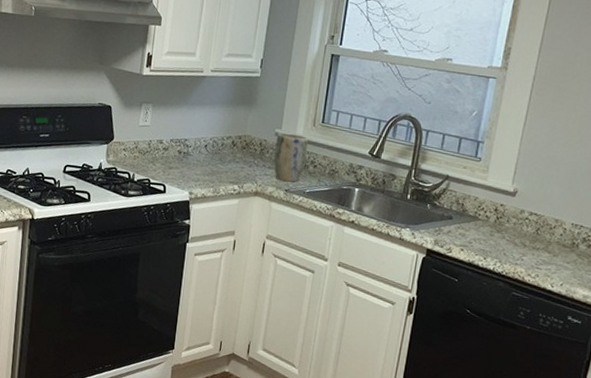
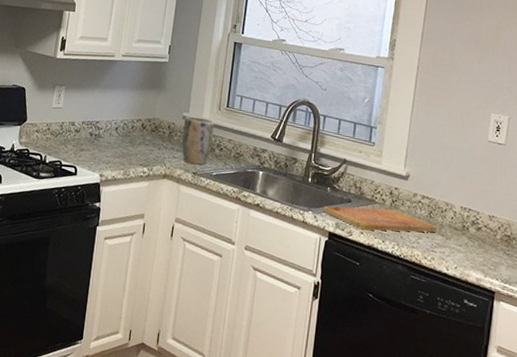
cutting board: none [421,223,544,250] -> present [323,206,437,233]

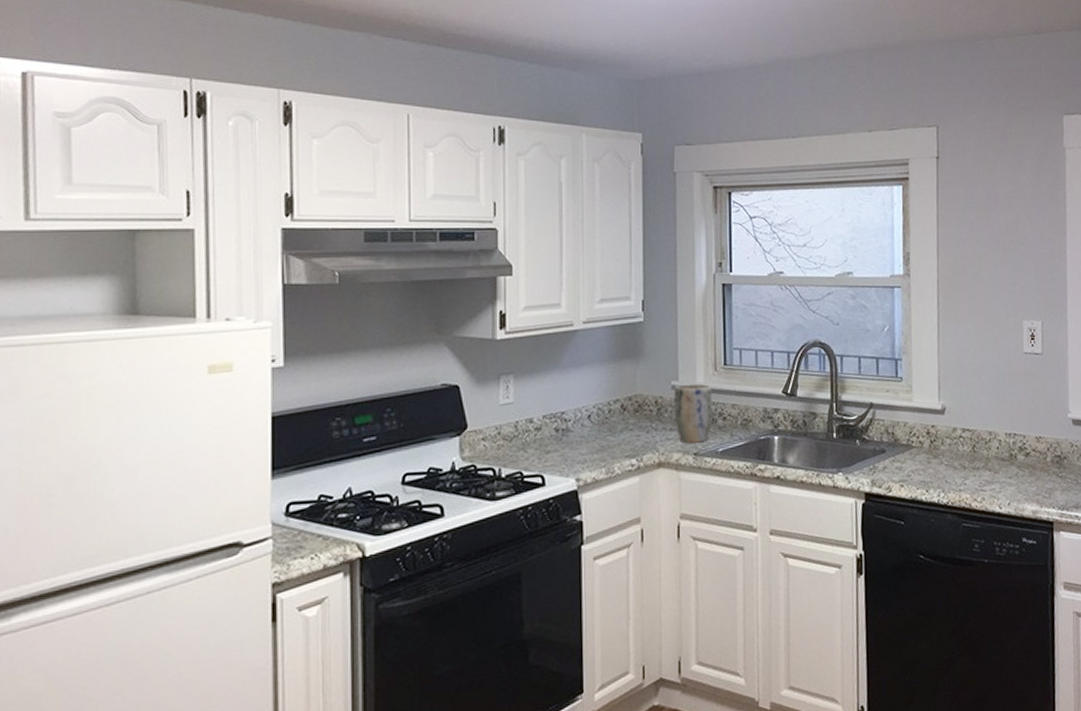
cutting board: present [323,206,437,233] -> none [854,450,983,482]

